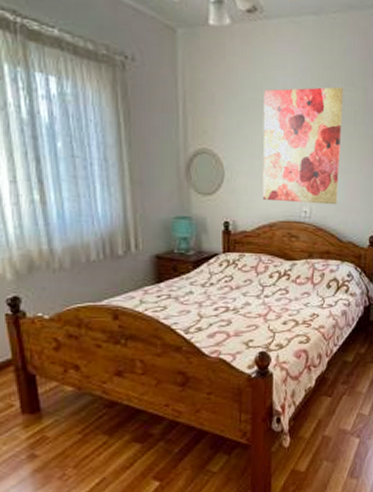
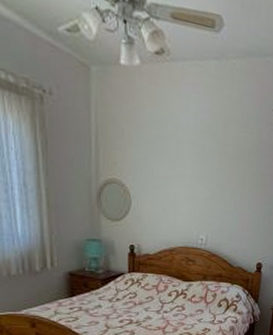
wall art: present [262,86,344,205] -> none [164,127,240,235]

